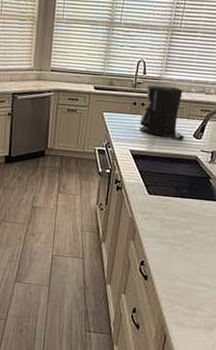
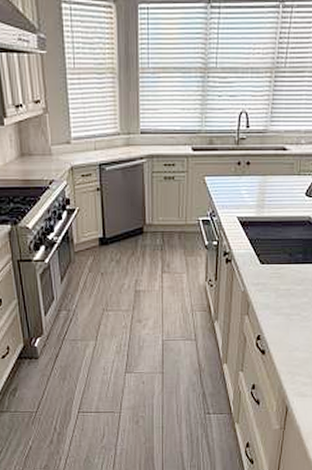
coffee maker: present [139,85,184,140] -> none [246,139,296,201]

